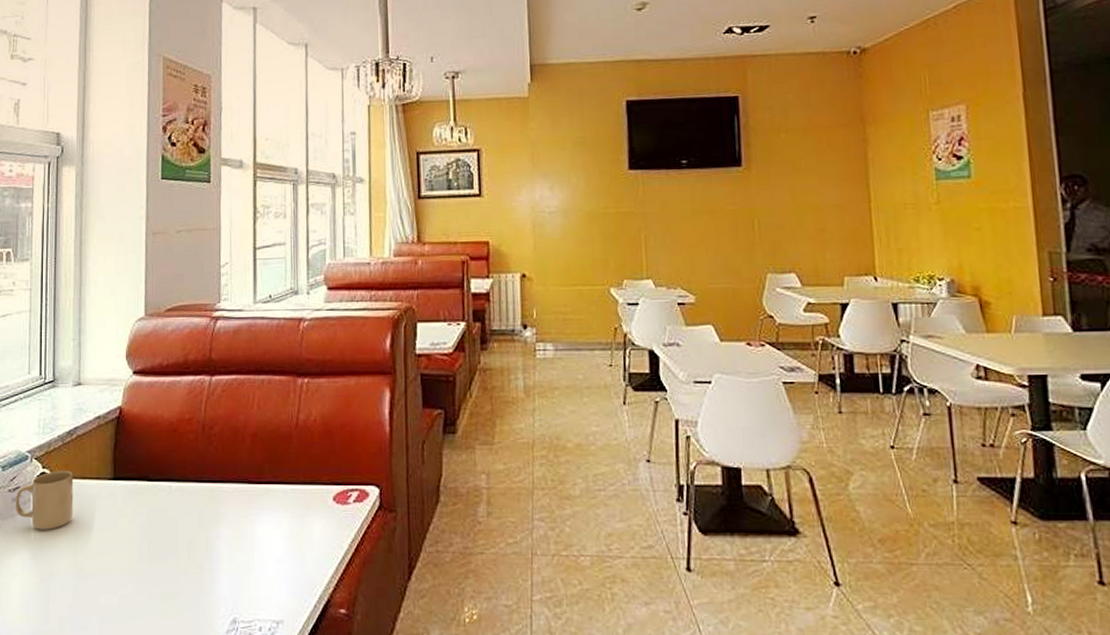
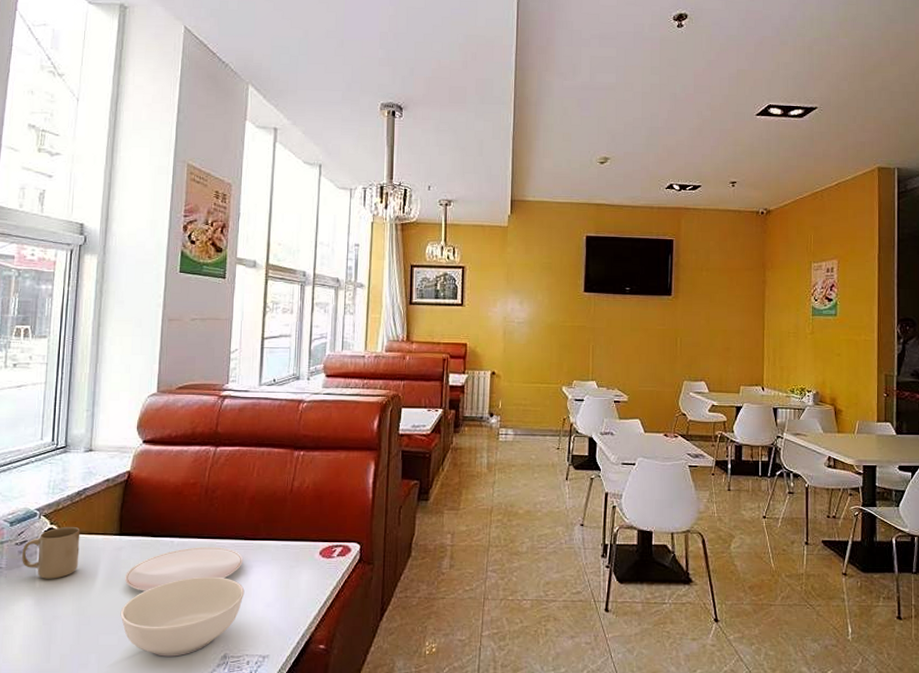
bowl: none [119,527,252,620] -> present [120,576,245,657]
plate: none [121,492,248,544] -> present [124,547,244,591]

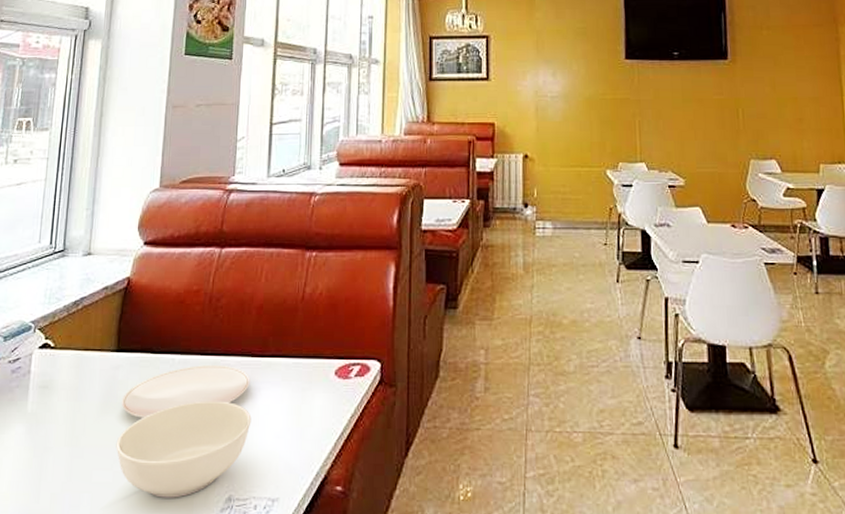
cup: present [22,526,80,579] -> none [14,341,76,403]

